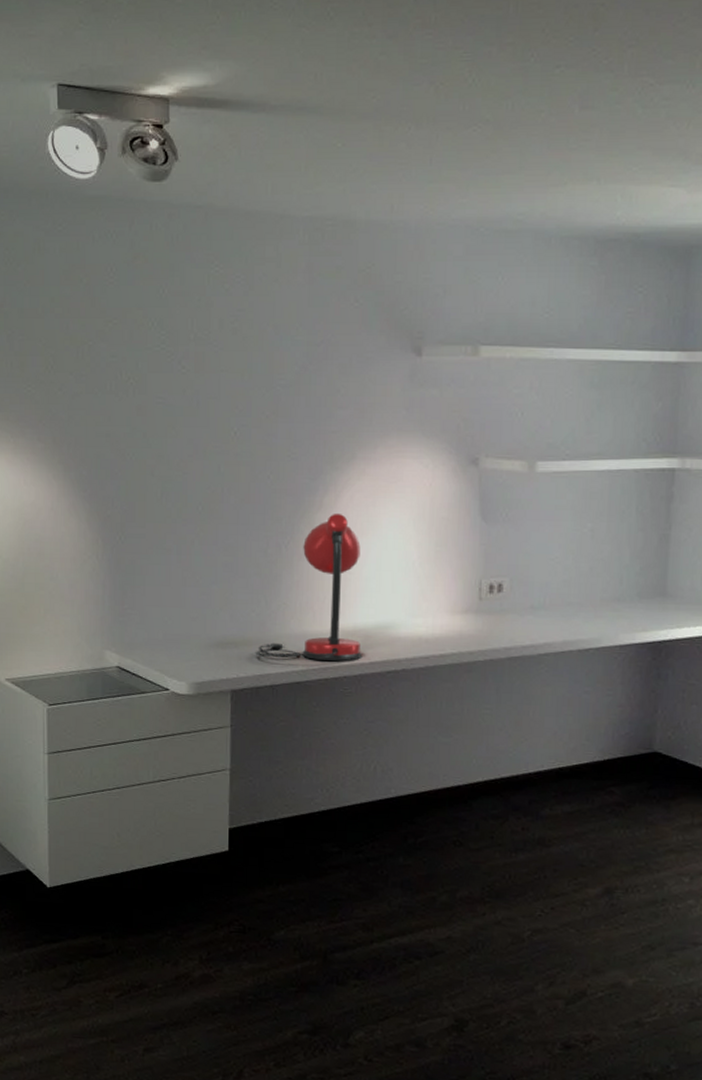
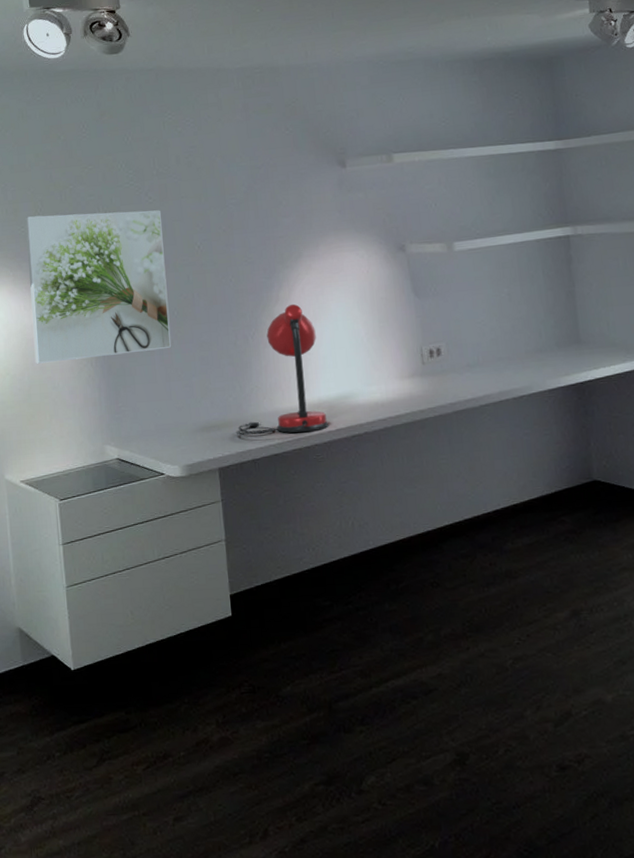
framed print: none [32,374,194,550] -> present [25,210,172,364]

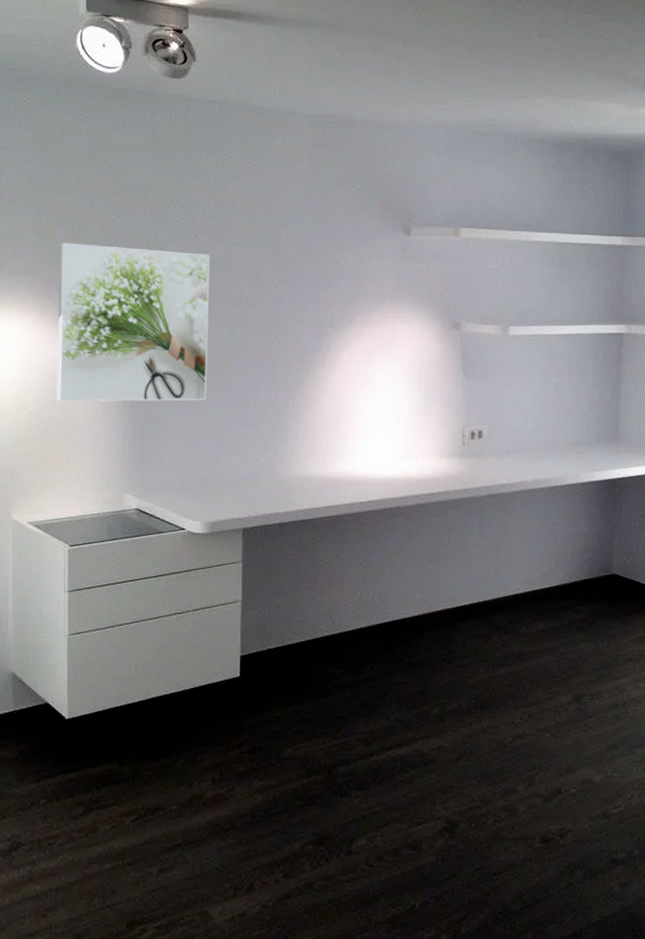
desk lamp: present [236,304,328,435] -> none [264,369,360,501]

